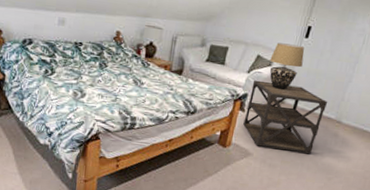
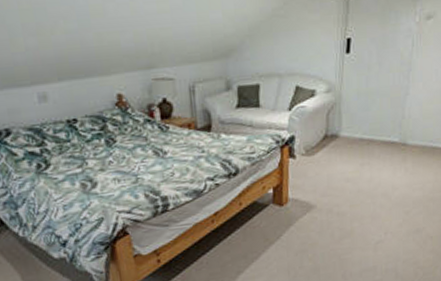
side table: present [243,80,328,154] -> none [297,113,388,195]
table lamp: present [270,43,304,91] -> none [311,64,350,123]

